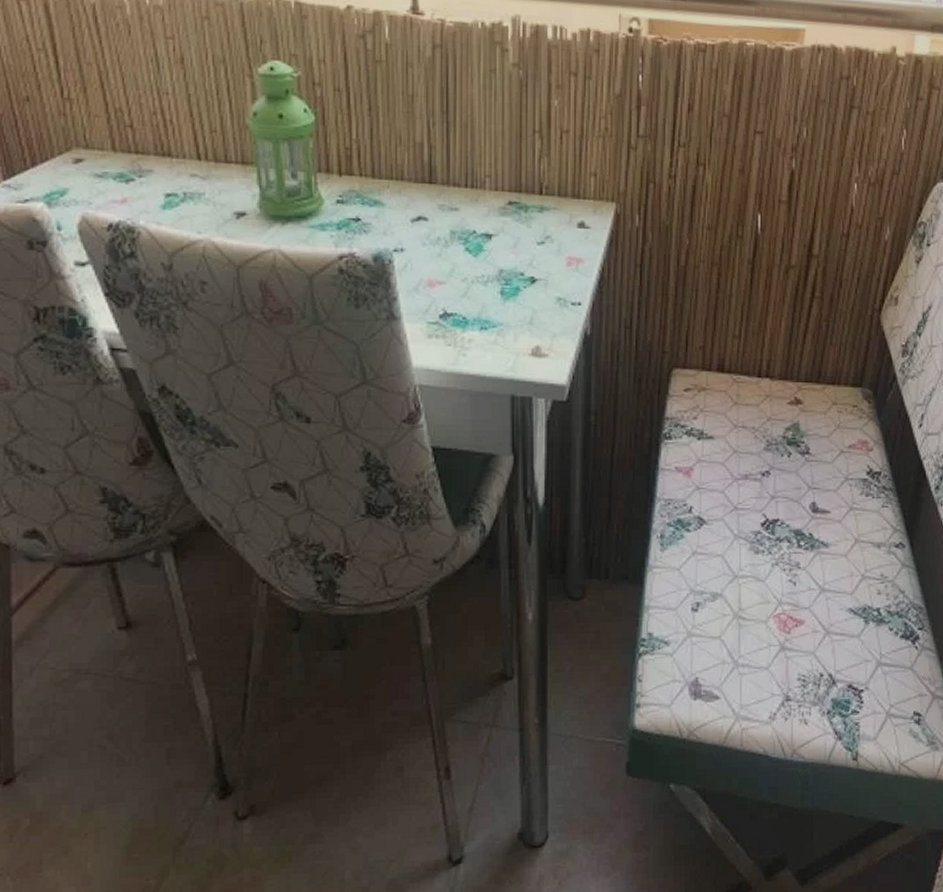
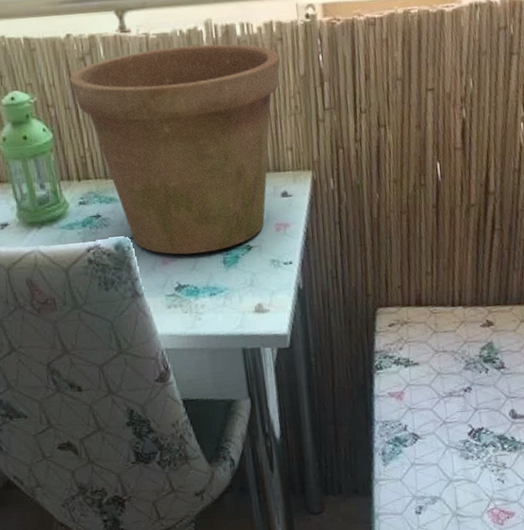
flower pot: none [344,38,594,279] -> present [69,44,280,255]

